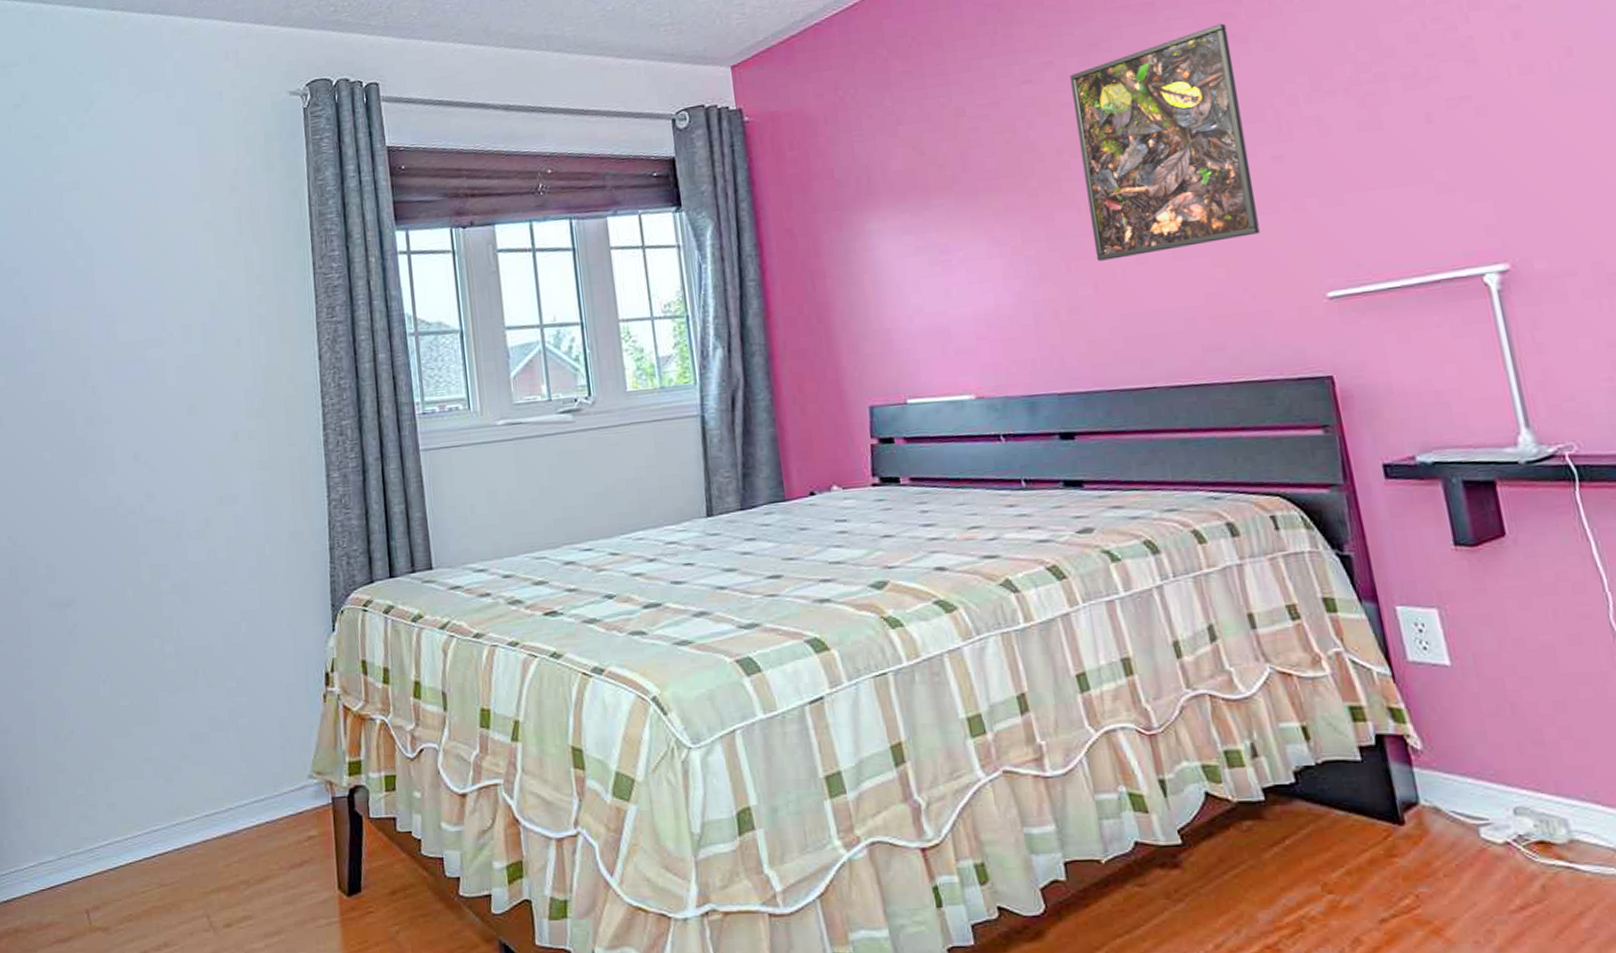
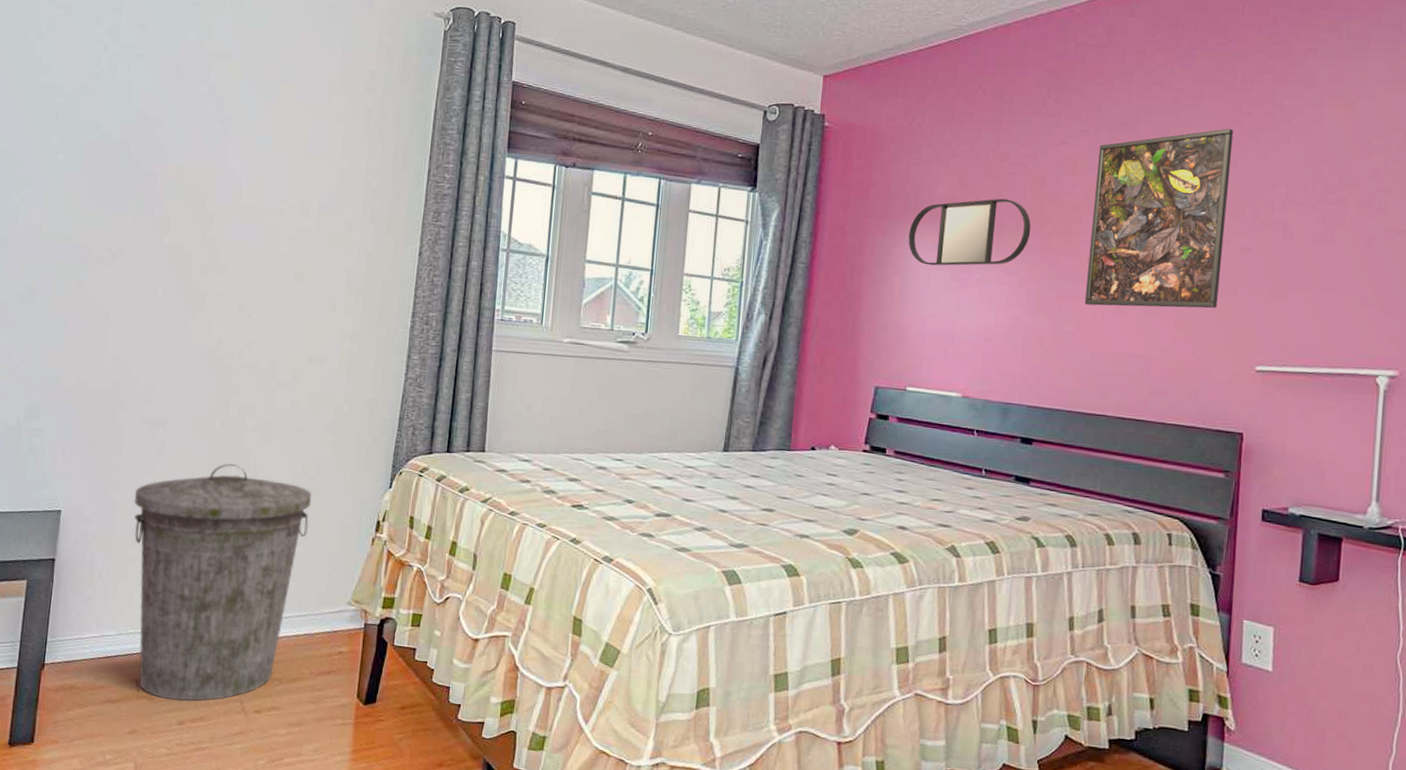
trash can: none [52,635,250,927] -> present [134,463,312,702]
home mirror: none [868,158,1013,254] -> present [908,198,1031,266]

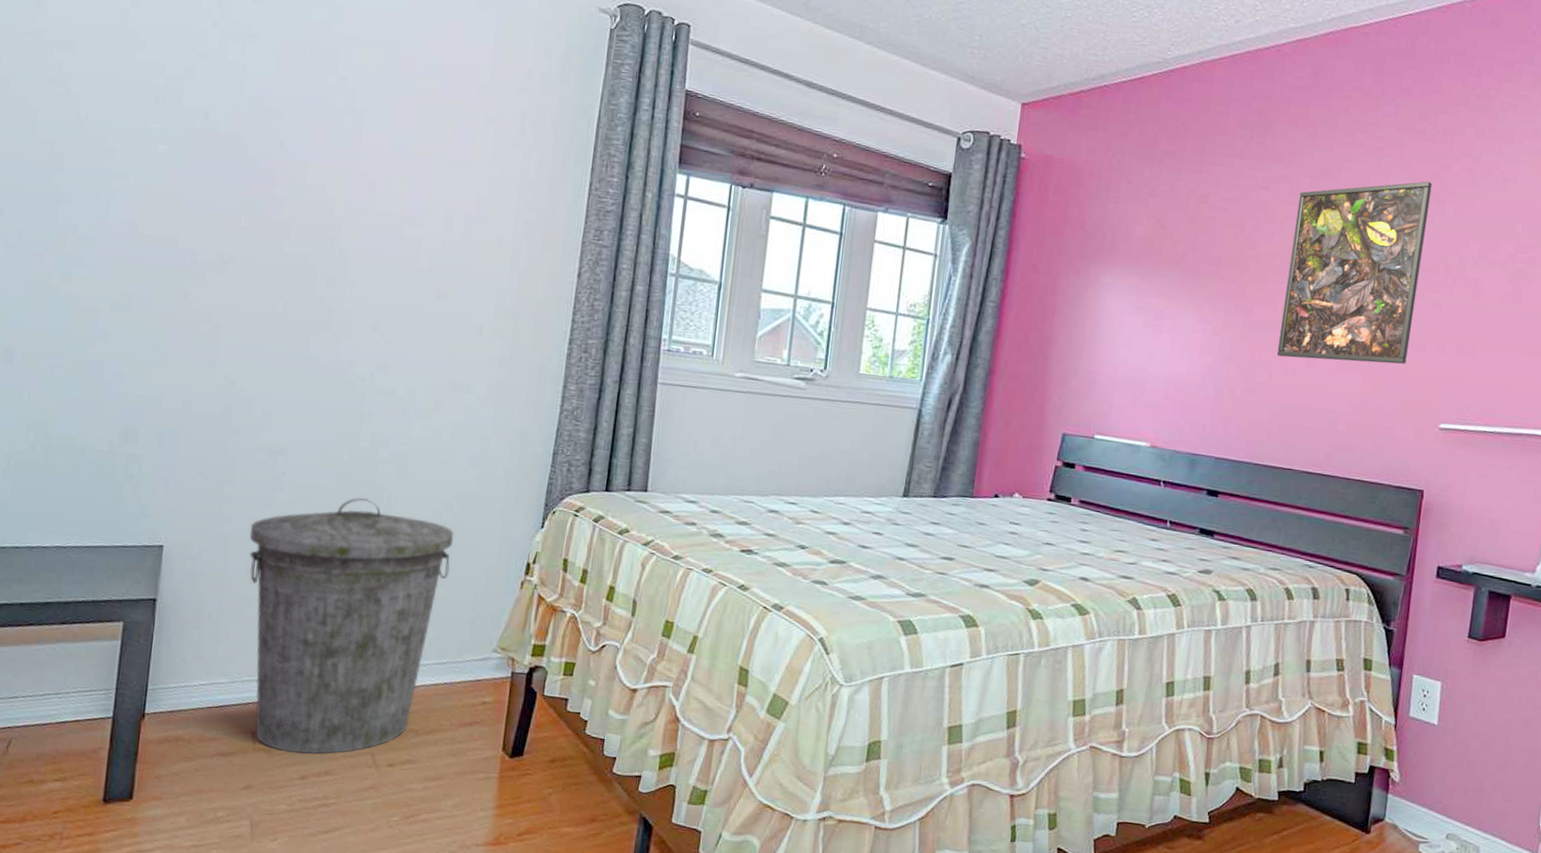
home mirror: present [908,198,1031,266] -> none [1102,242,1228,312]

